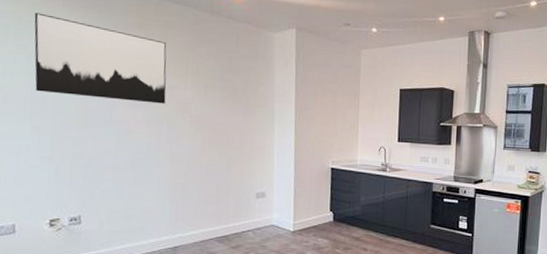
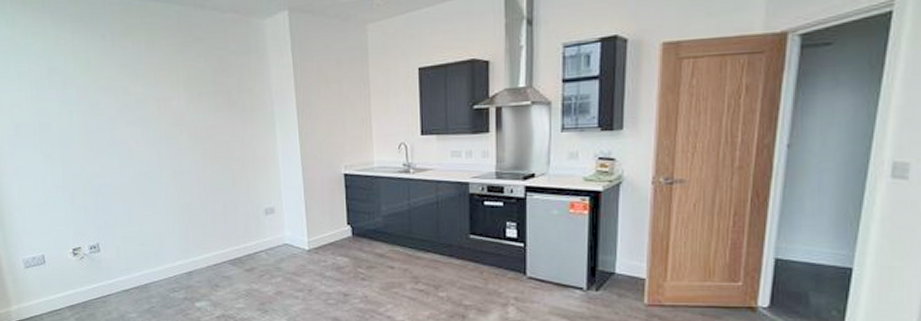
wall art: present [34,12,167,104] -> none [28,34,161,119]

